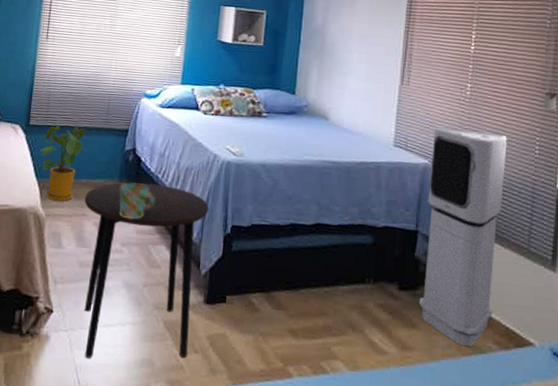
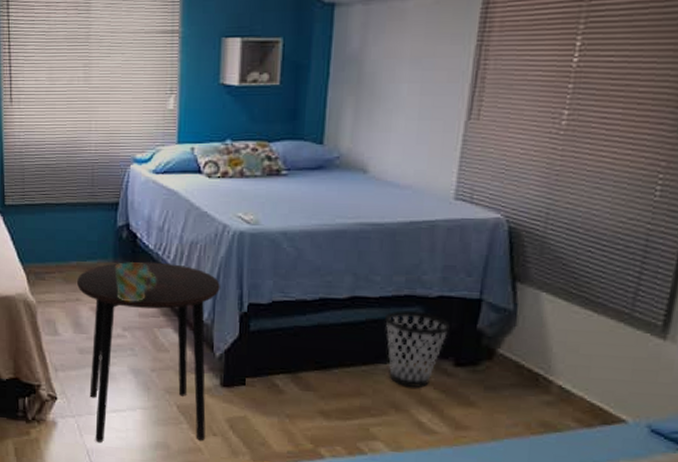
house plant: present [39,125,87,201] -> none [20,202,74,286]
wastebasket: none [343,237,394,310] -> present [385,310,450,389]
air purifier: present [419,127,507,346] -> none [479,171,616,424]

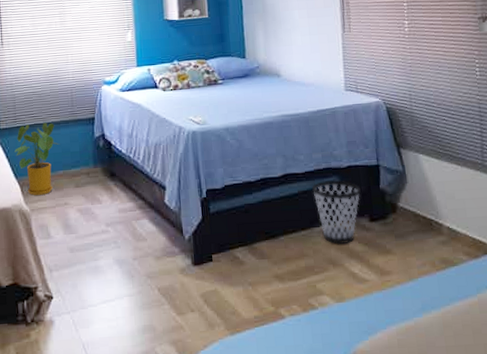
house plant: none [20,202,74,286] -> present [13,122,59,195]
side table: present [76,261,220,442] -> none [64,163,185,334]
mug: present [115,262,156,302] -> none [96,165,130,201]

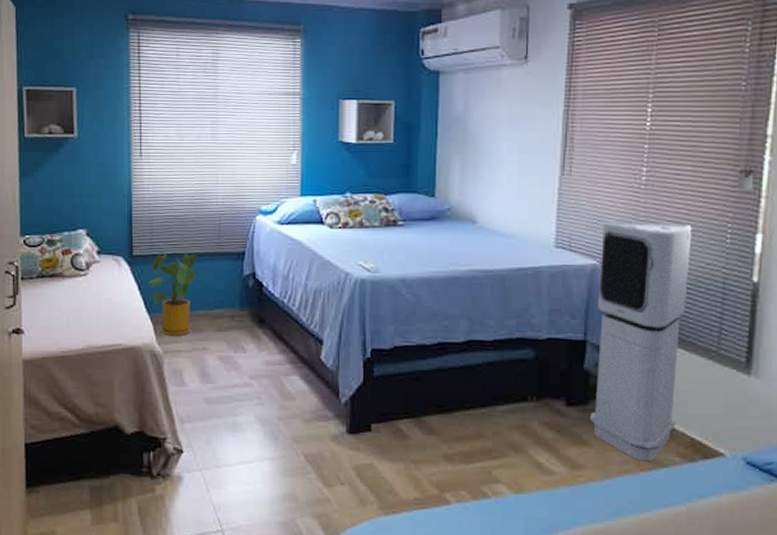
wastebasket: present [312,180,361,245] -> none [500,353,559,429]
air purifier: none [380,62,459,262] -> present [590,221,692,461]

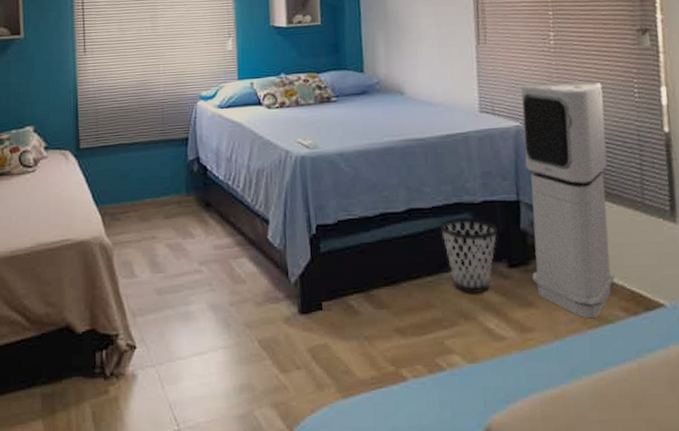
house plant: present [147,252,201,336] -> none [95,142,147,227]
wastebasket: none [500,353,559,429] -> present [440,217,498,295]

